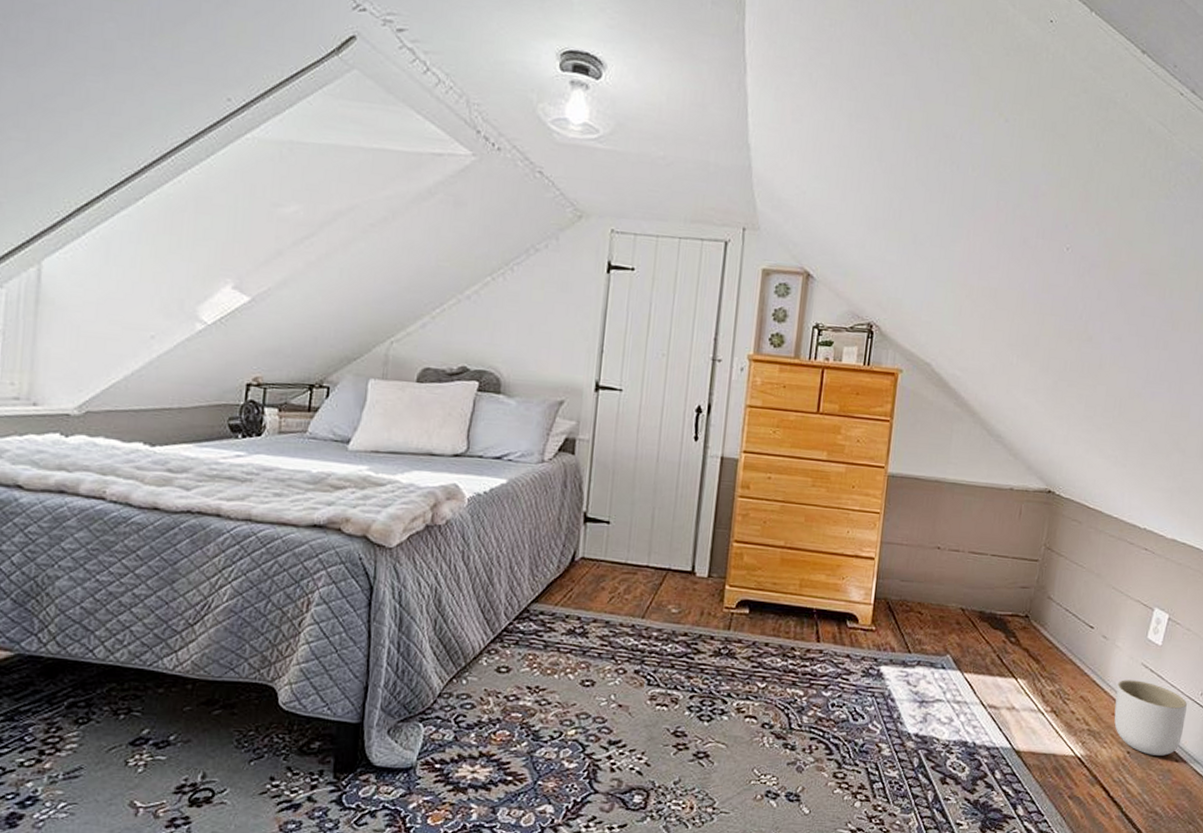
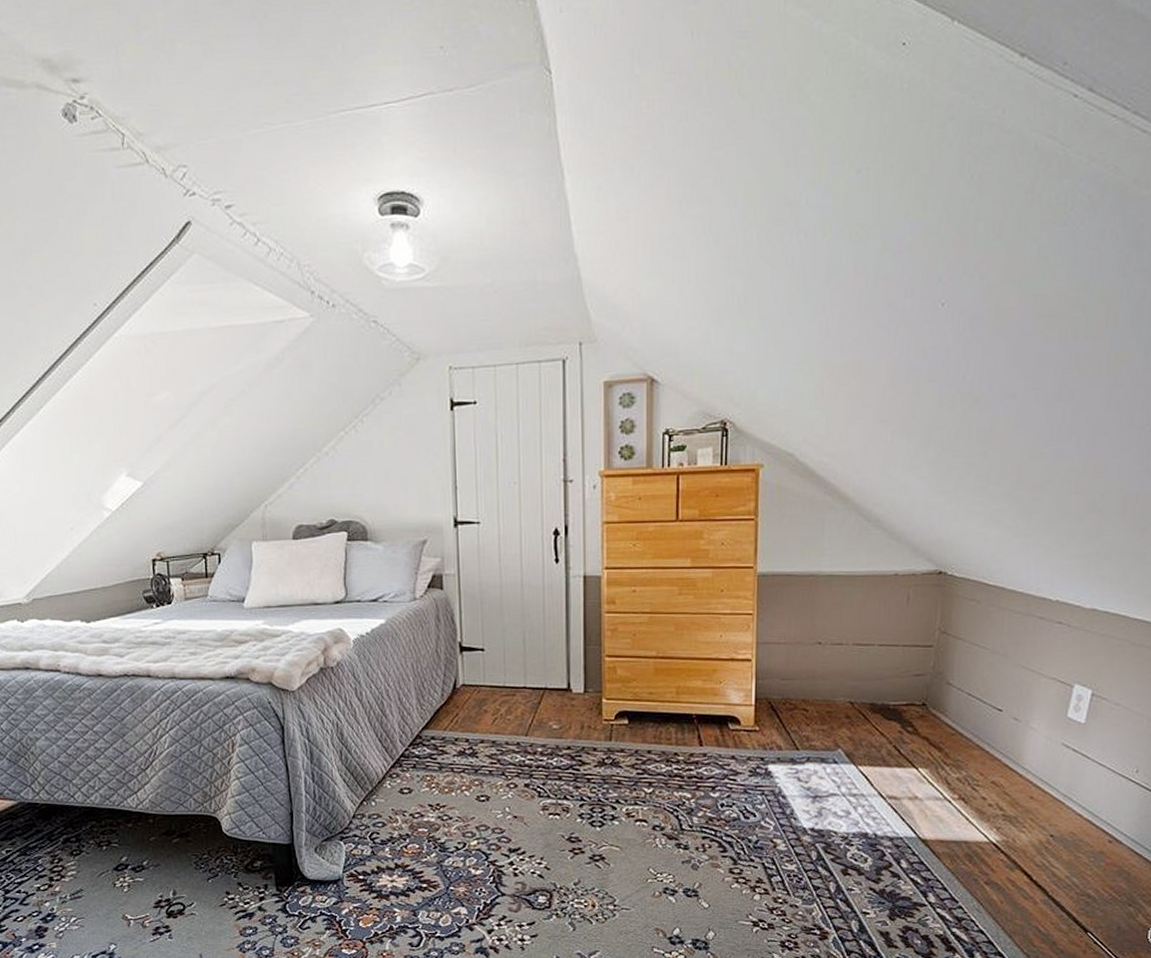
planter: present [1114,680,1187,756] -> none [1032,761,1120,837]

